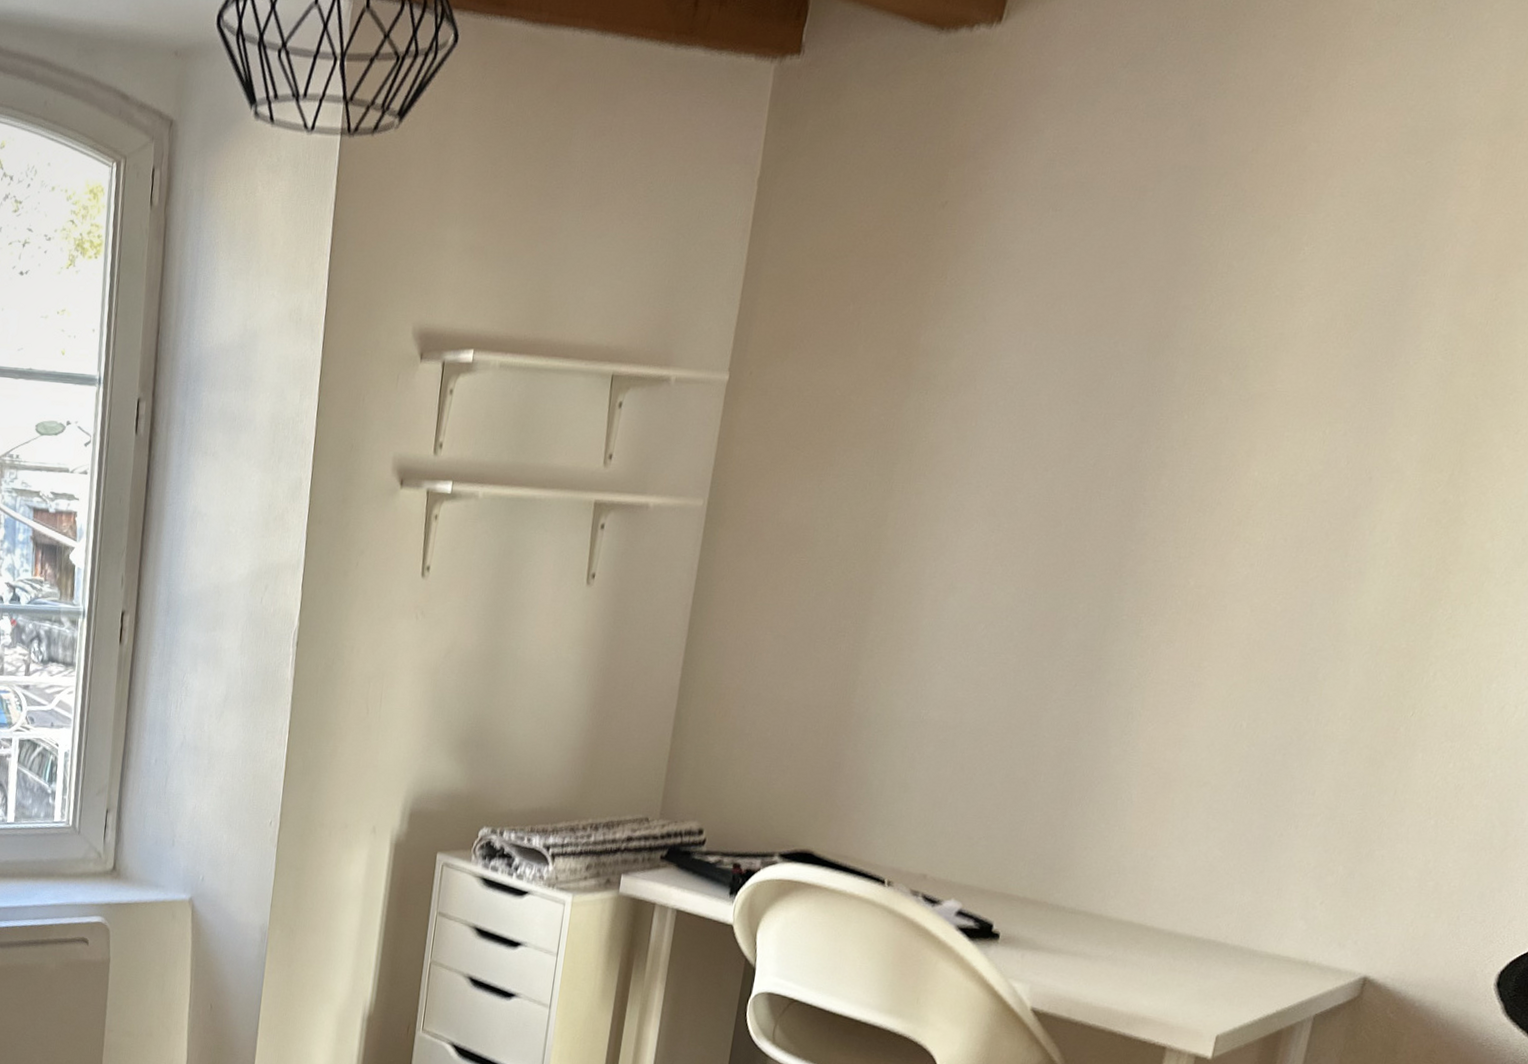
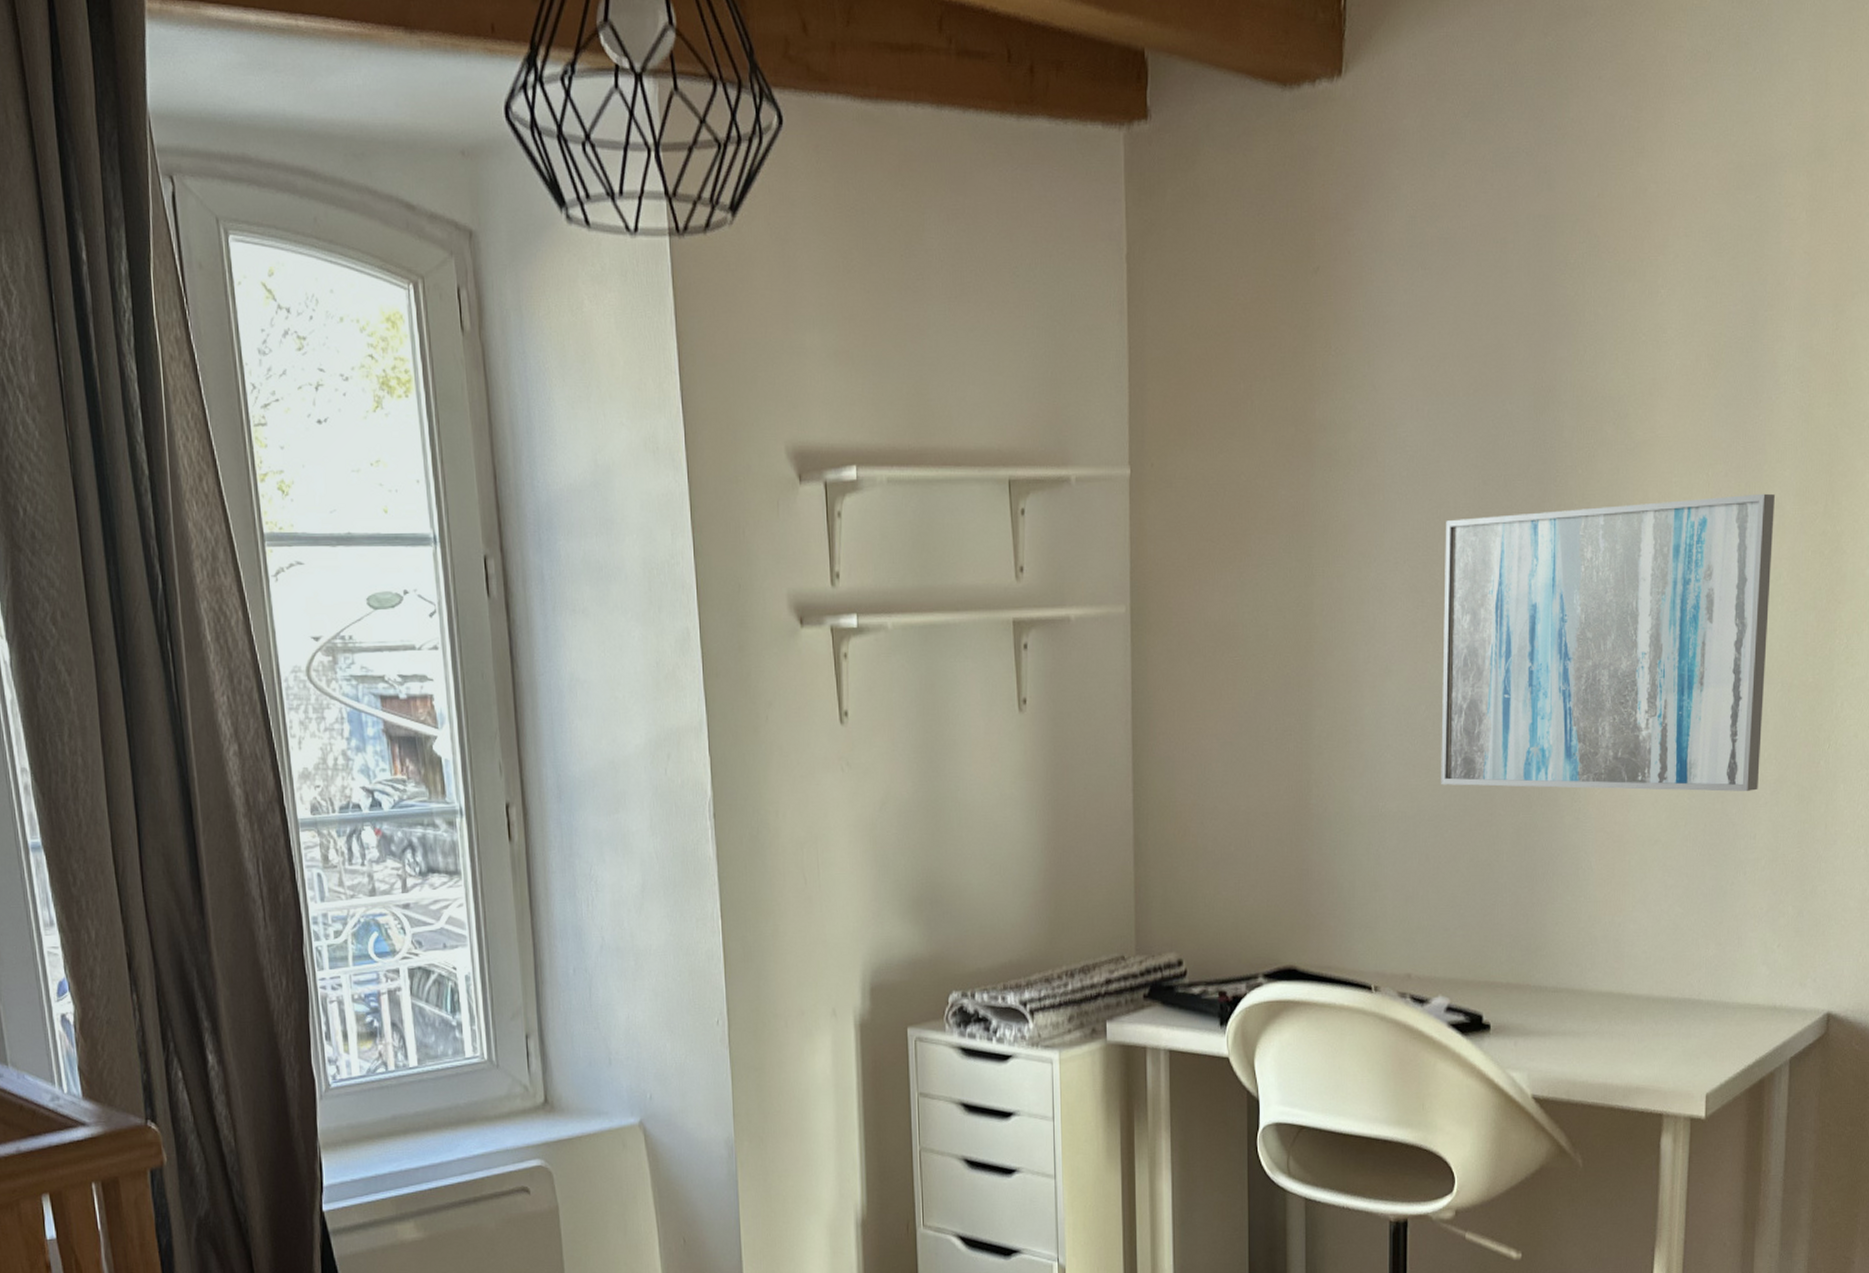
wall art: none [988,451,1396,748] -> present [1441,493,1775,792]

